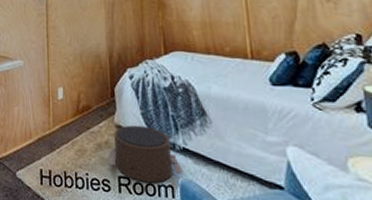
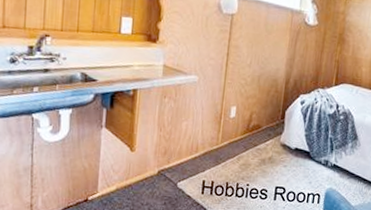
pouf: present [108,125,183,183] -> none [269,144,330,192]

